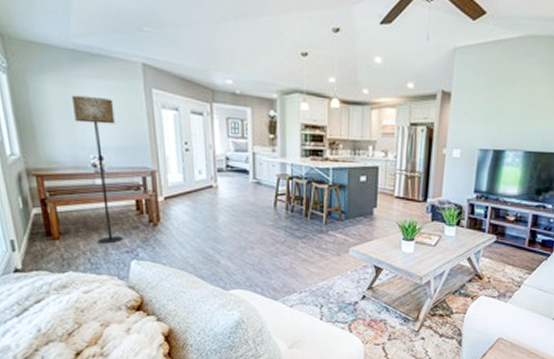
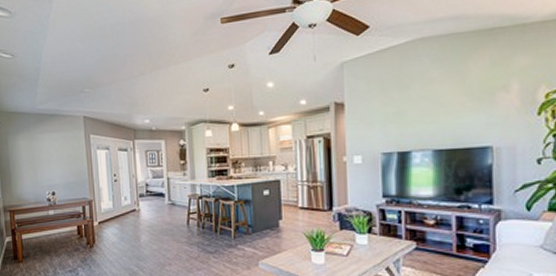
floor lamp: present [71,95,123,244] -> none [35,146,67,265]

